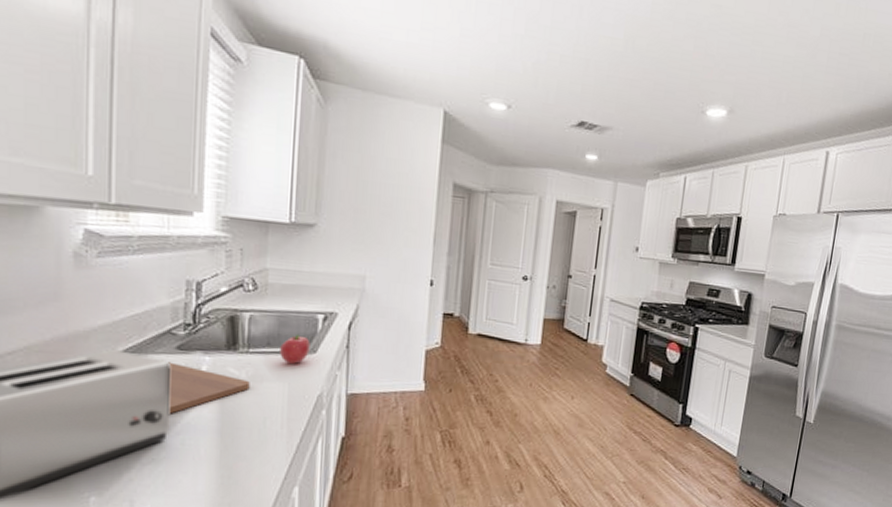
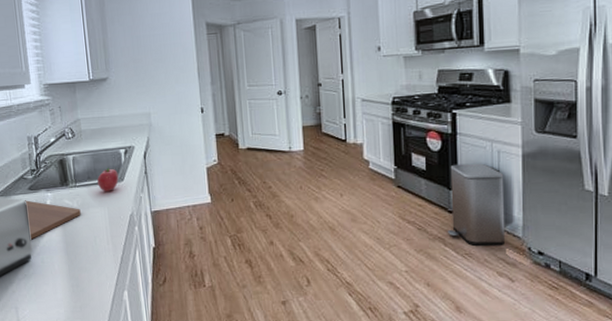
pedal bin: none [669,378,731,462] -> present [447,163,506,246]

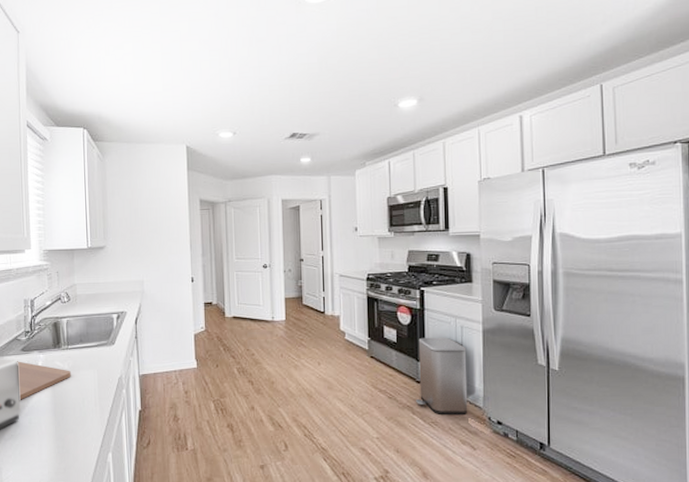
fruit: present [97,167,119,191] -> none [89,331,110,354]

